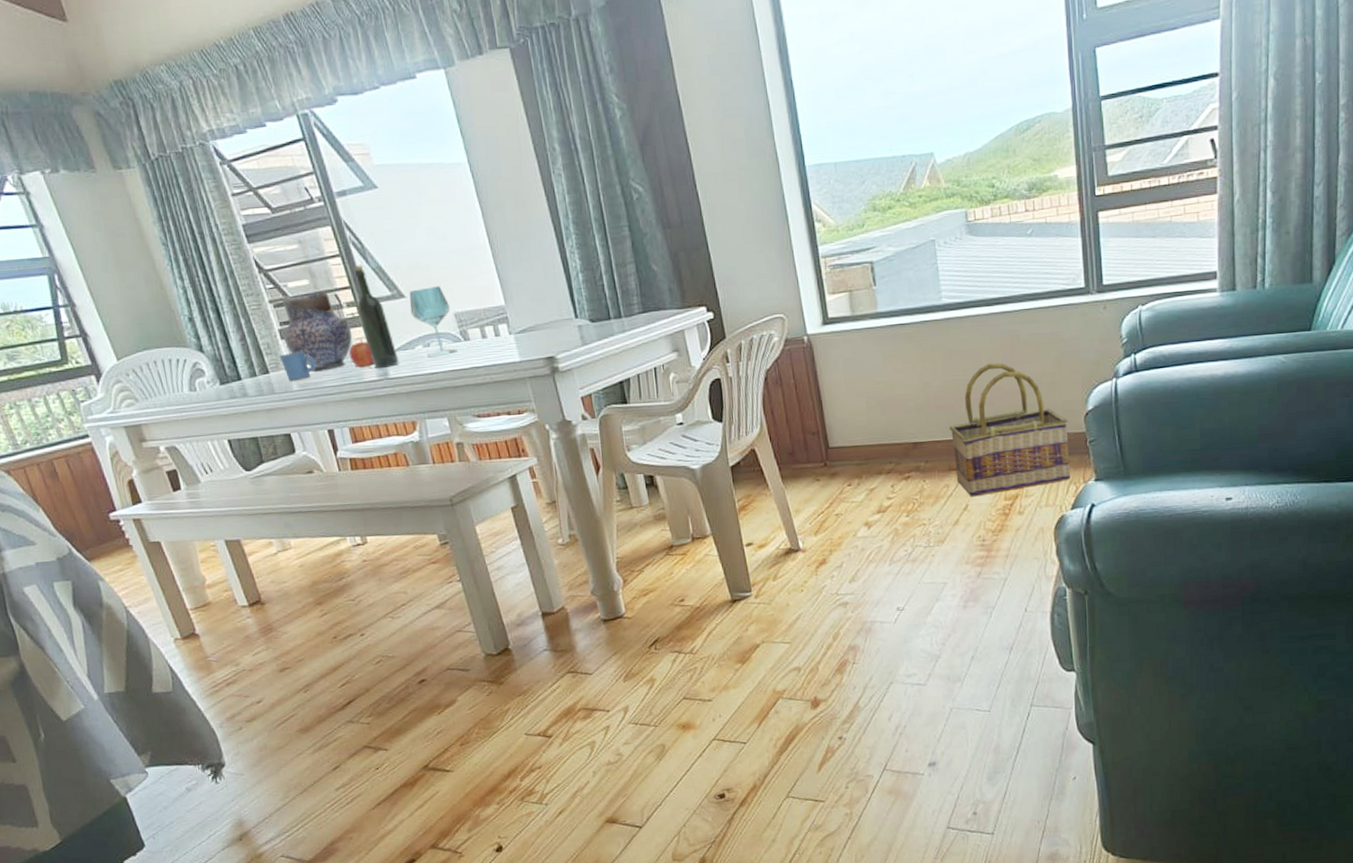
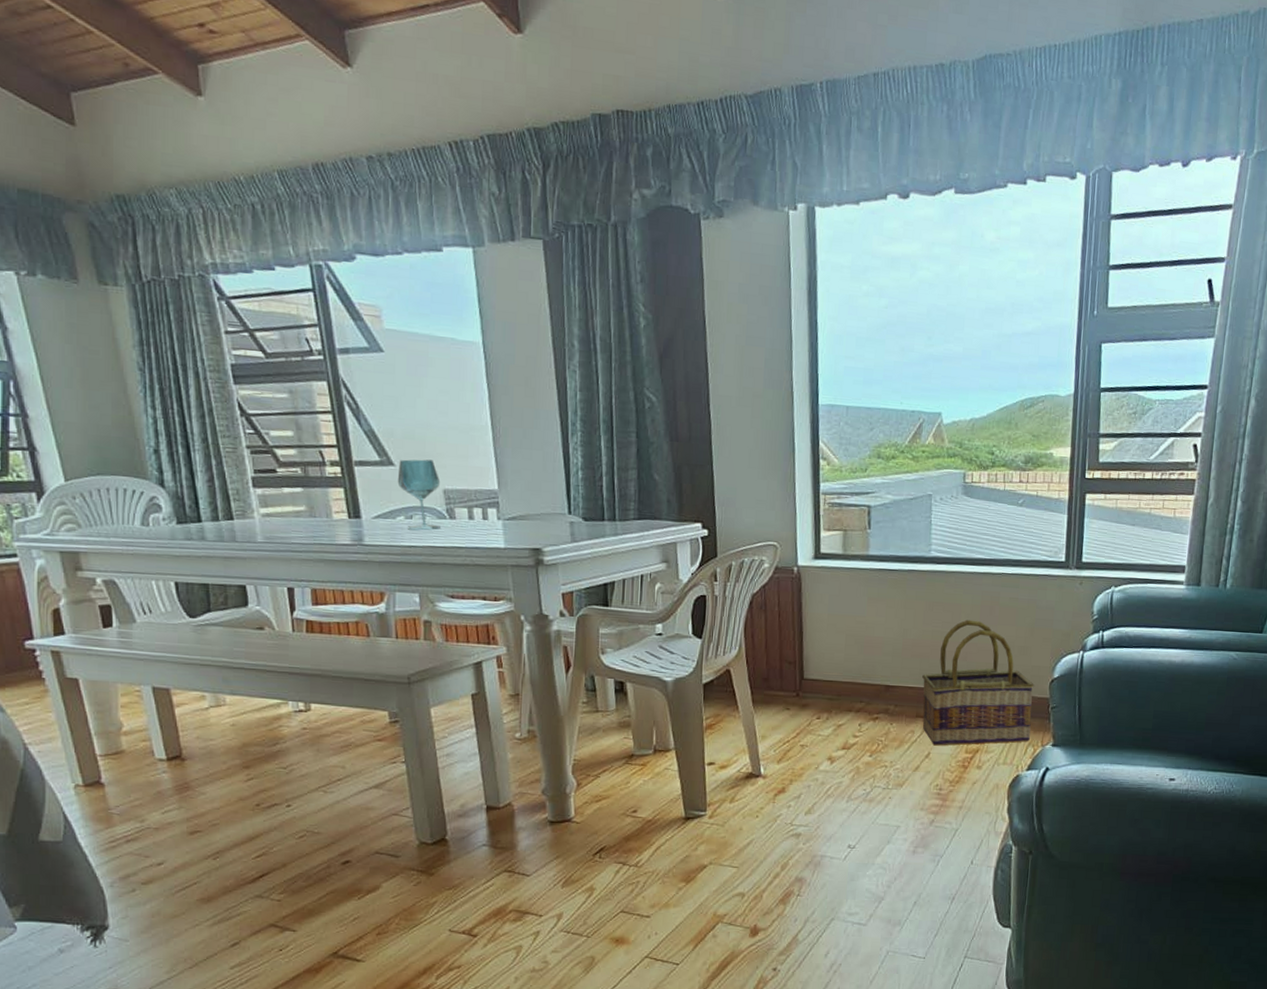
mug: present [279,351,316,383] -> none [247,502,286,533]
pottery: present [281,291,353,373] -> none [255,445,331,528]
fruit: present [348,339,375,368] -> none [324,500,351,530]
wine bottle: present [353,265,399,369] -> none [341,425,377,534]

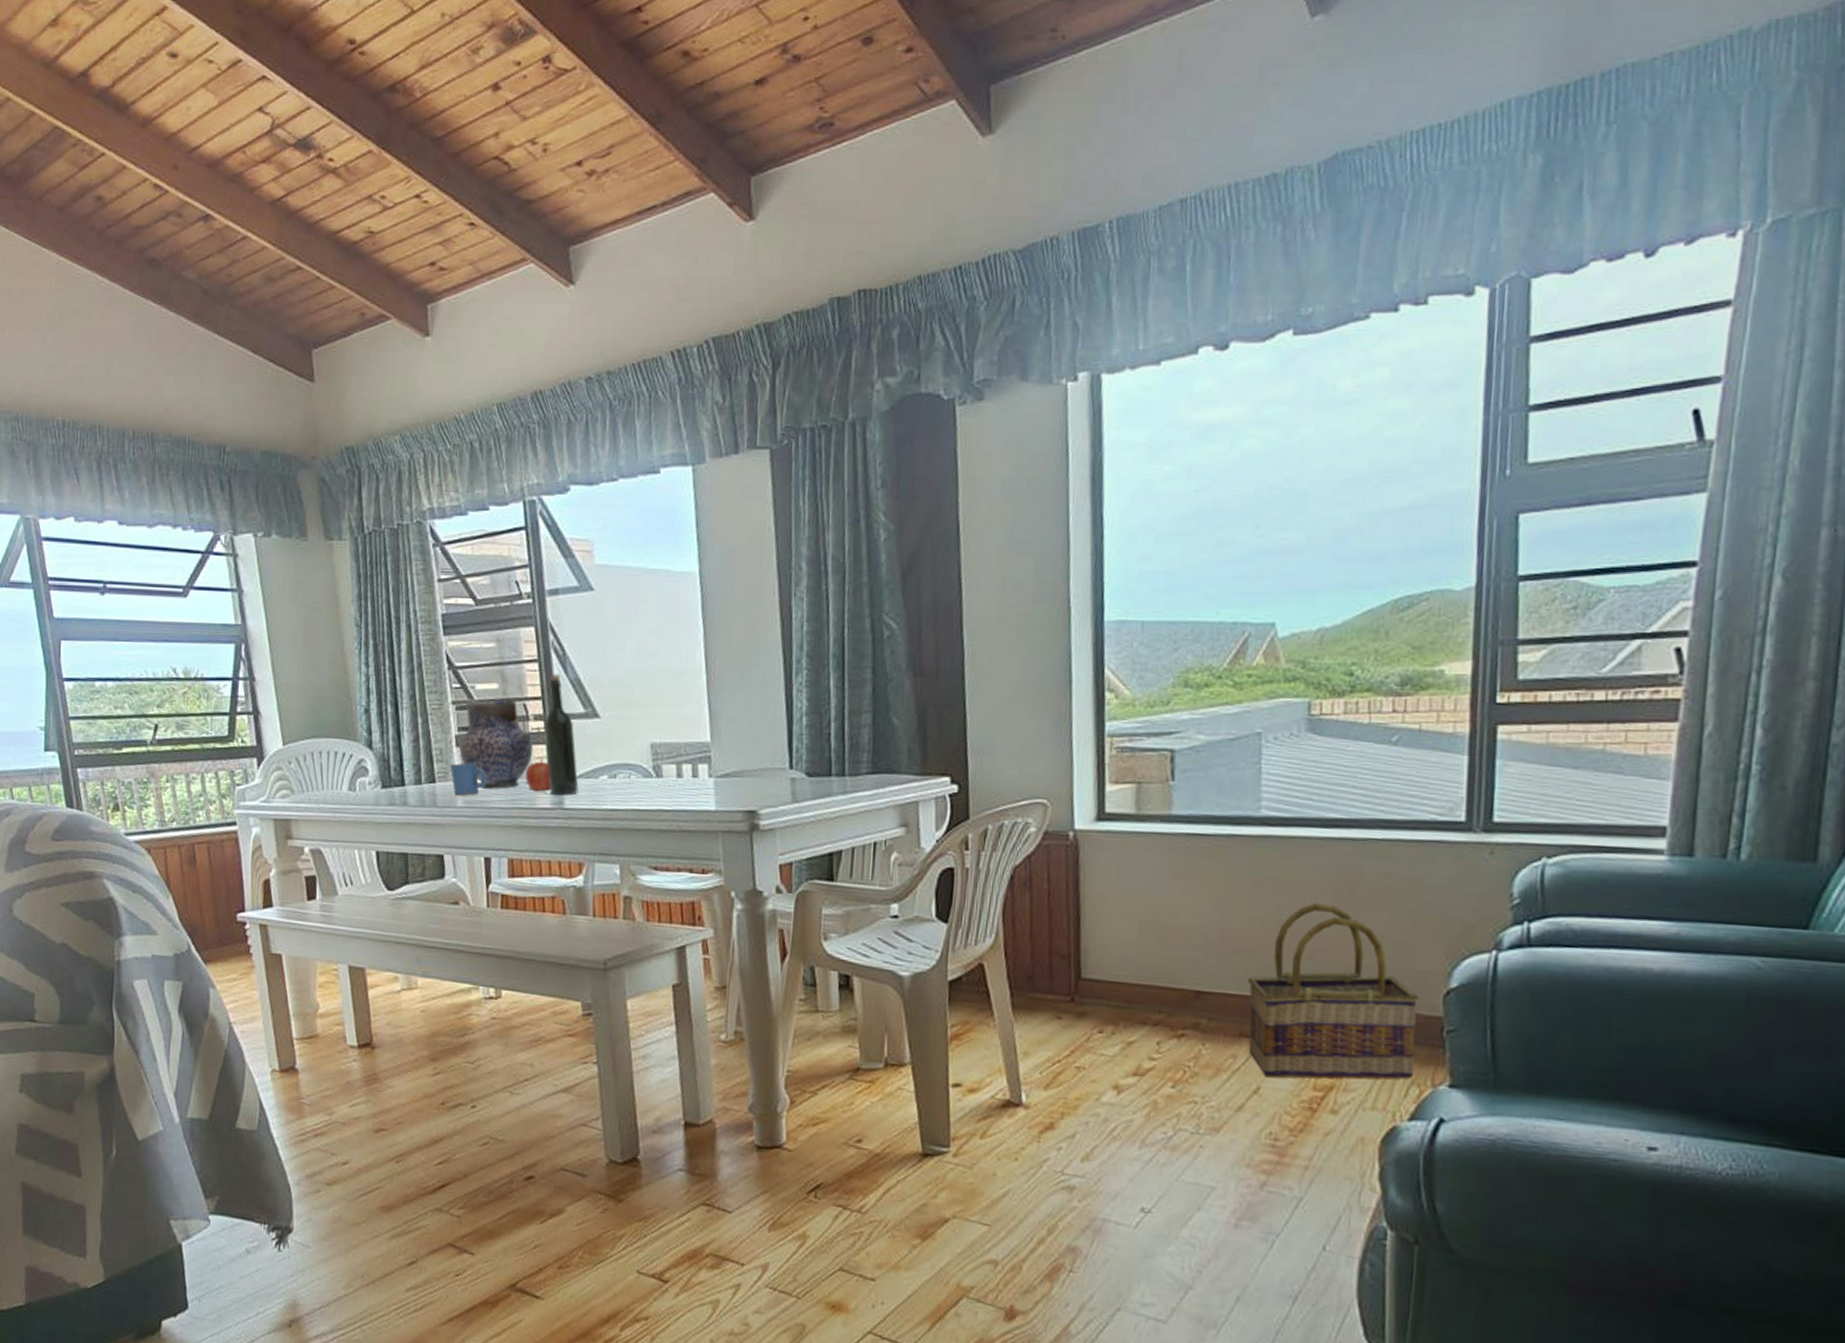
mug: none [247,502,286,533] -> present [450,762,487,797]
pottery: none [255,445,331,528] -> present [458,699,534,790]
fruit: none [324,500,351,530] -> present [525,758,552,792]
wine bottle: none [341,425,377,534] -> present [544,674,579,797]
wine glass: present [397,459,442,531] -> none [602,709,648,792]

